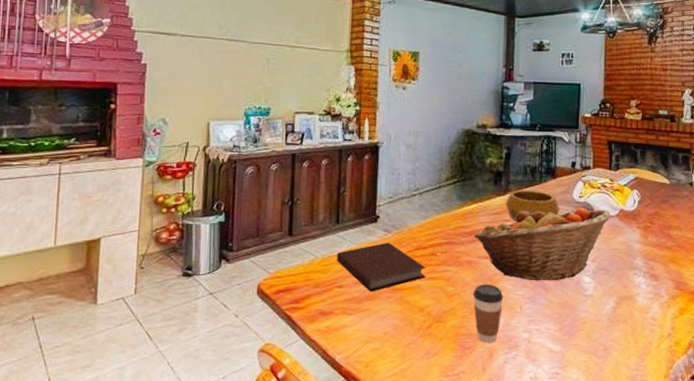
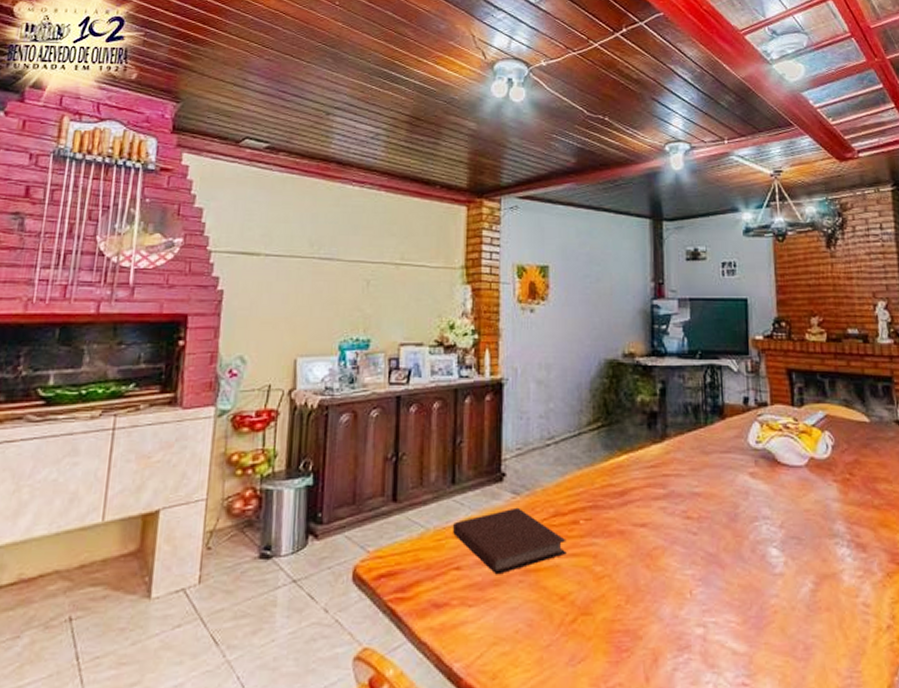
coffee cup: present [472,284,504,343] -> none [627,560,668,643]
fruit basket: present [473,207,610,281] -> none [625,455,798,556]
decorative bowl: present [505,190,560,220] -> none [663,435,733,475]

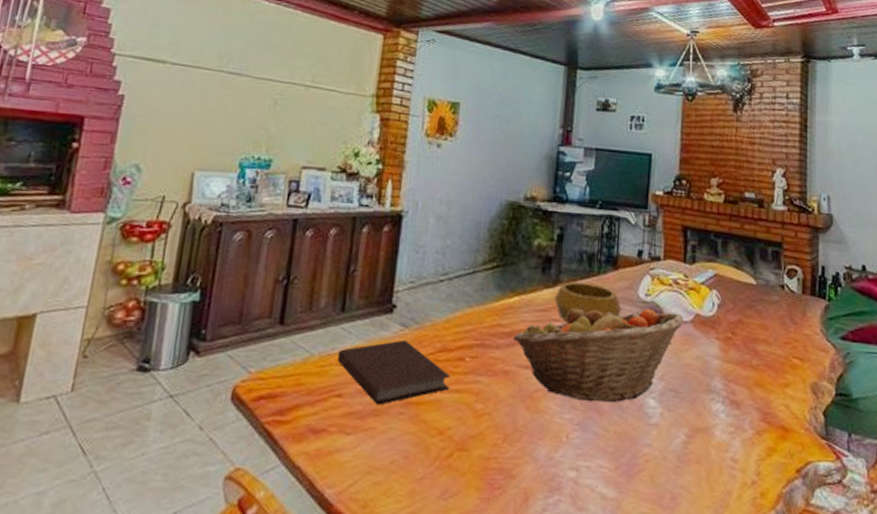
fruit basket: none [625,455,798,556] -> present [512,305,684,402]
decorative bowl: none [663,435,733,475] -> present [554,281,622,321]

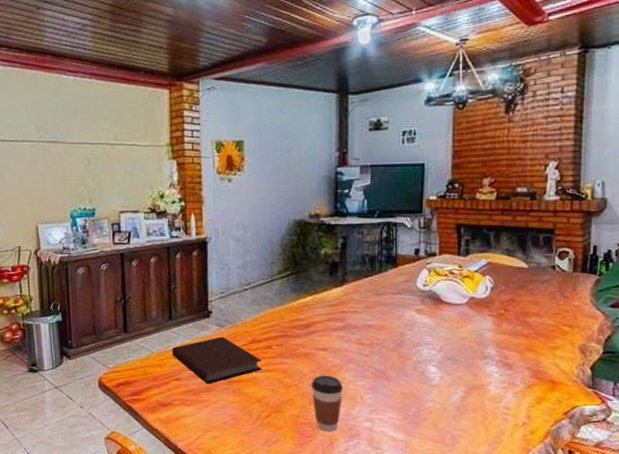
coffee cup: none [507,401,547,482] -> present [311,375,344,432]
fruit basket: present [512,305,684,402] -> none [309,296,459,372]
decorative bowl: present [554,281,622,321] -> none [342,280,402,312]

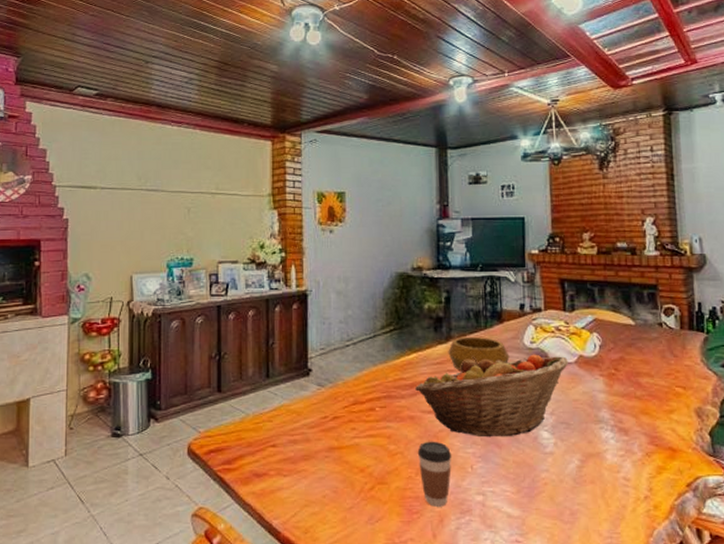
notebook: present [172,336,262,384] -> none [269,397,365,451]
fruit basket: none [309,296,459,372] -> present [414,354,568,438]
decorative bowl: none [342,280,402,312] -> present [448,336,510,370]

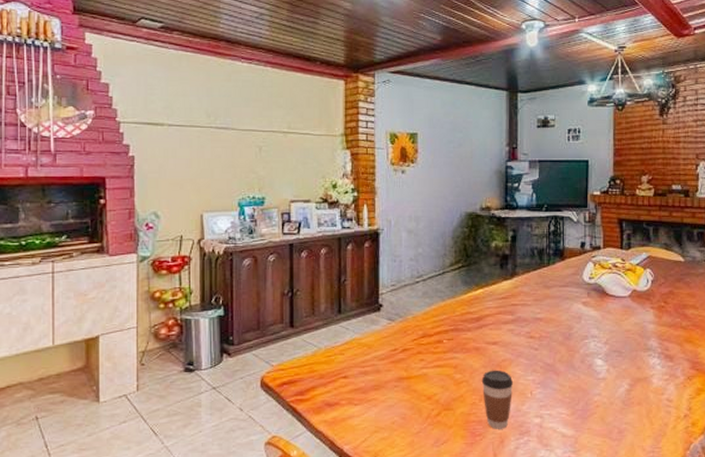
fruit basket: present [414,354,568,438] -> none [480,289,622,366]
decorative bowl: present [448,336,510,370] -> none [512,273,570,305]

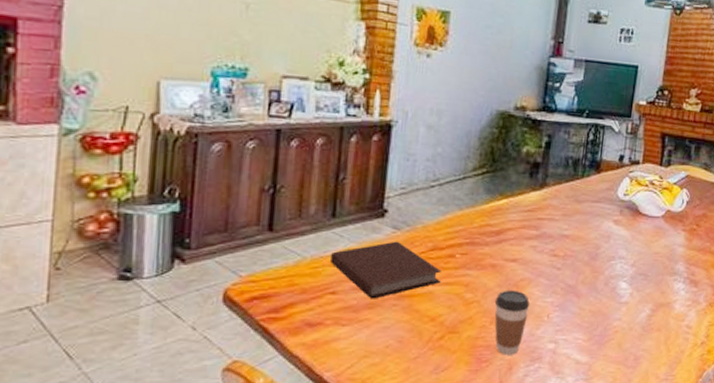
notebook: none [341,331,432,382] -> present [331,241,442,299]

